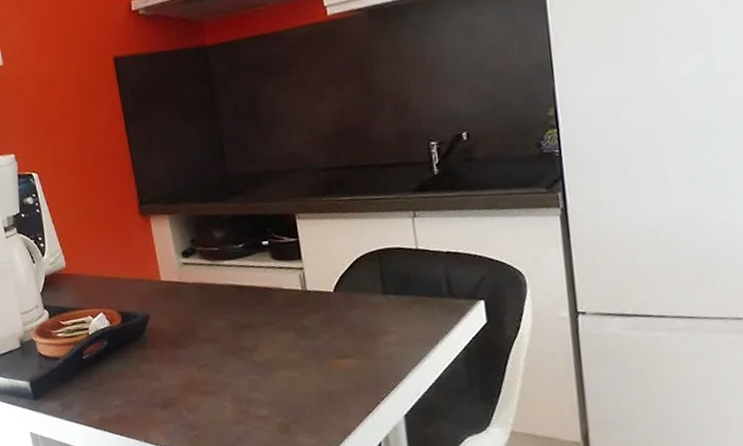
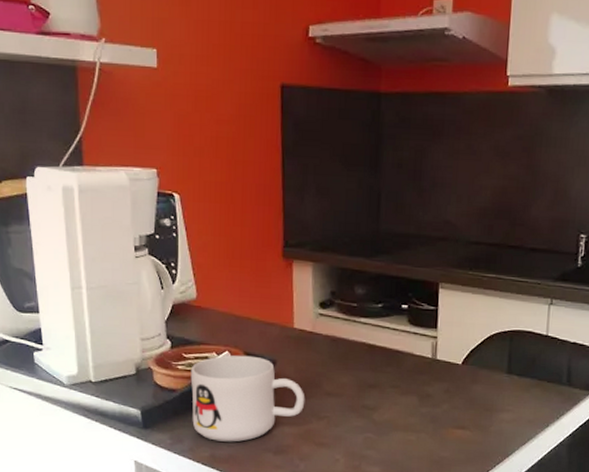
mug: none [70,314,184,403] -> present [190,355,305,442]

